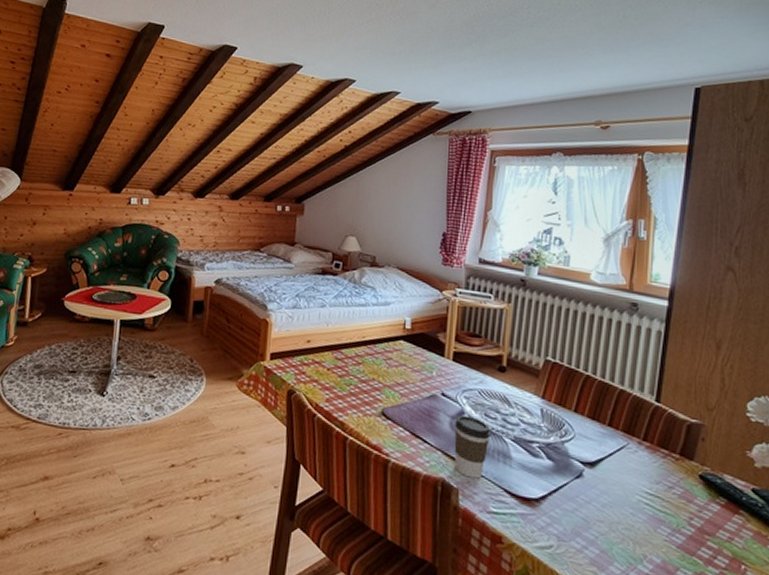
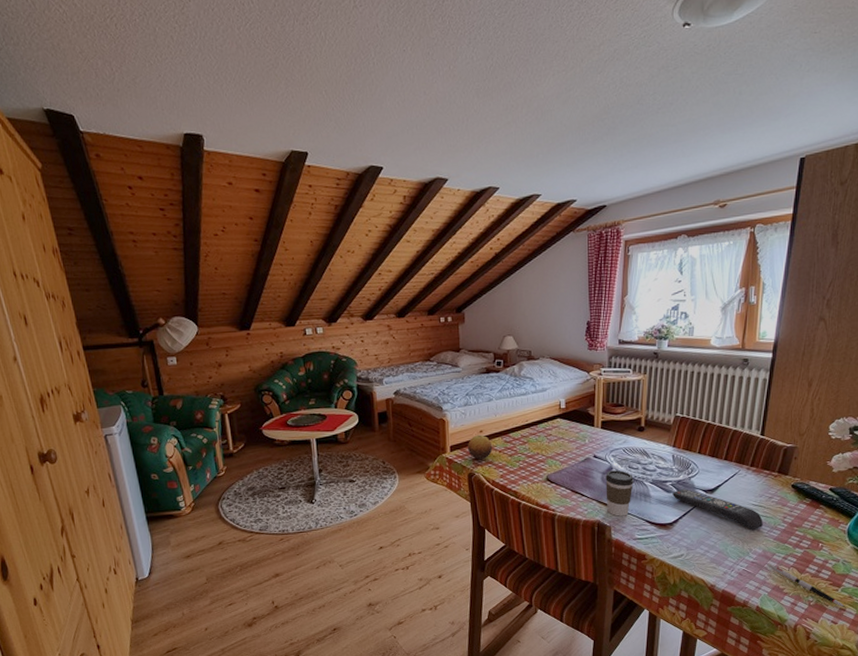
fruit: none [291,344,320,376] -> present [468,435,493,460]
remote control: none [540,455,661,530] -> present [673,489,763,531]

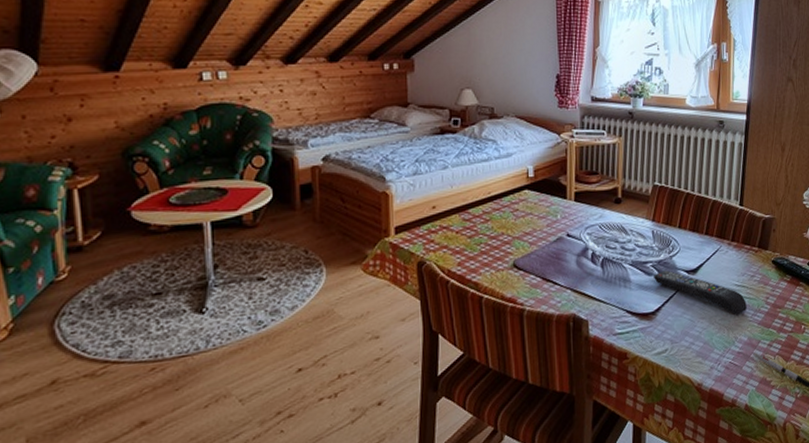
fruit: present [468,435,493,460] -> none [417,211,448,244]
coffee cup: present [605,470,634,516] -> none [580,250,612,308]

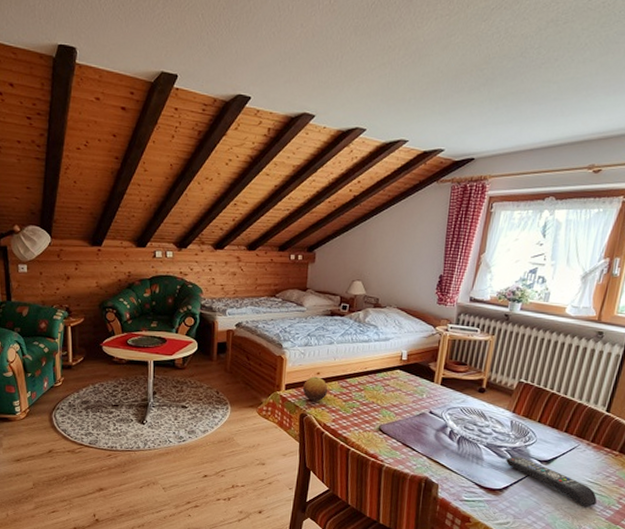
fruit: none [417,211,448,244] -> present [303,376,328,402]

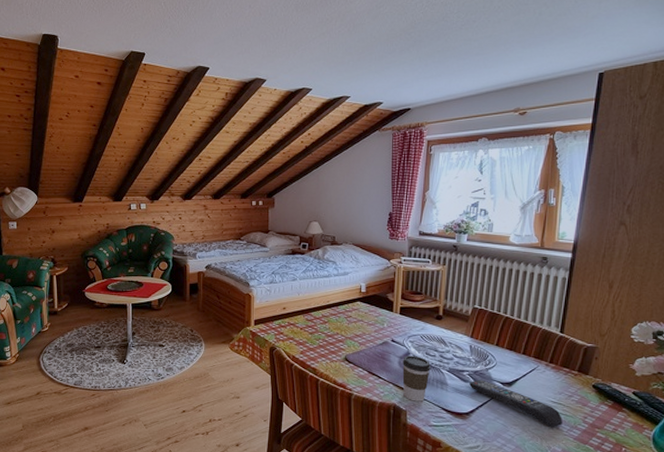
fruit: present [303,376,328,402] -> none [271,311,295,336]
coffee cup: none [436,428,468,476] -> present [402,356,430,402]

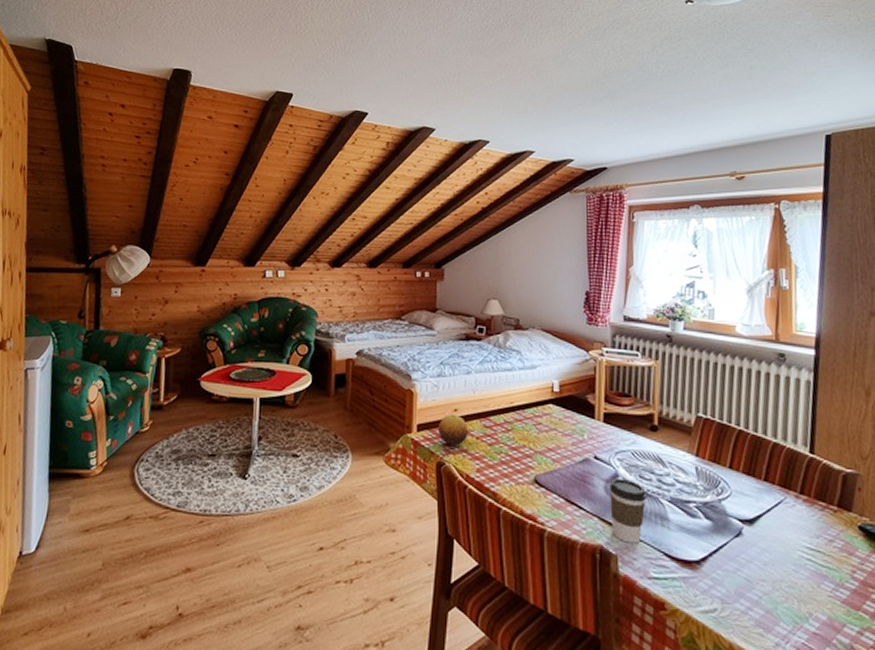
fruit: none [271,311,295,336] -> present [439,414,469,447]
remote control: present [469,380,562,428] -> none [698,514,824,586]

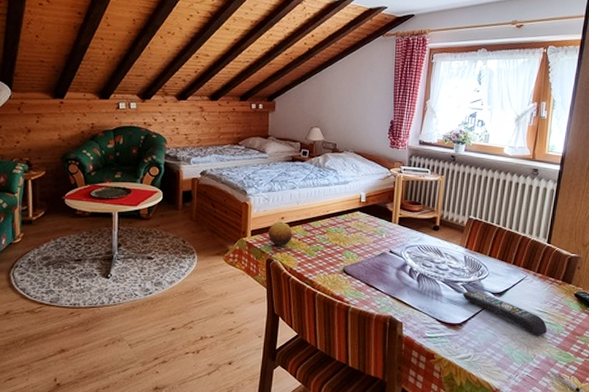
coffee cup: present [609,478,646,543] -> none [399,267,427,313]
remote control: none [698,514,824,586] -> present [463,290,547,336]

